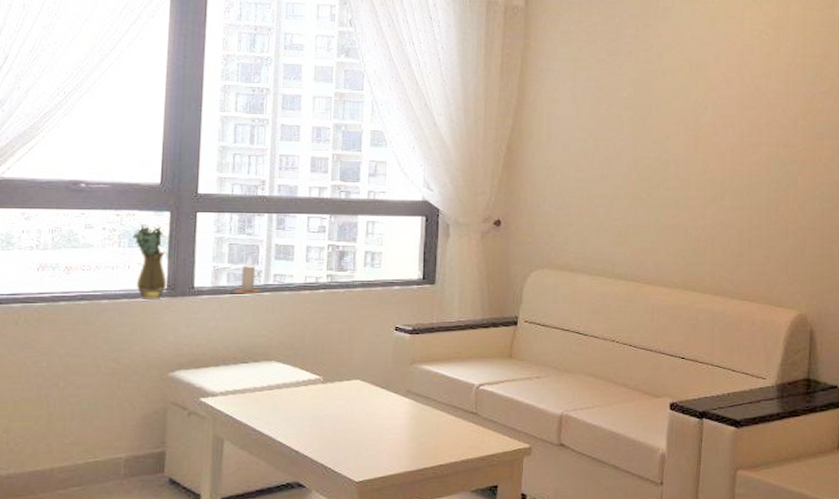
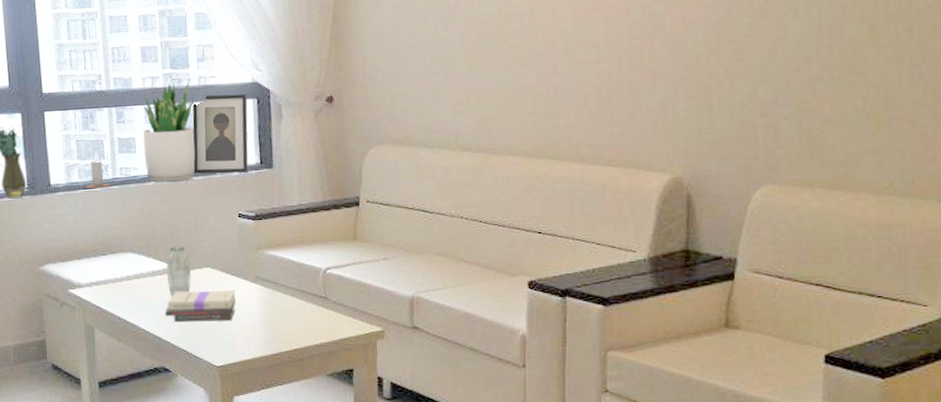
planter: none [302,192,360,292] -> present [143,79,196,182]
books: none [306,403,384,436] -> present [165,290,236,323]
vase: none [311,356,339,409] -> present [166,245,191,297]
picture frame: none [352,209,416,287] -> present [192,93,249,174]

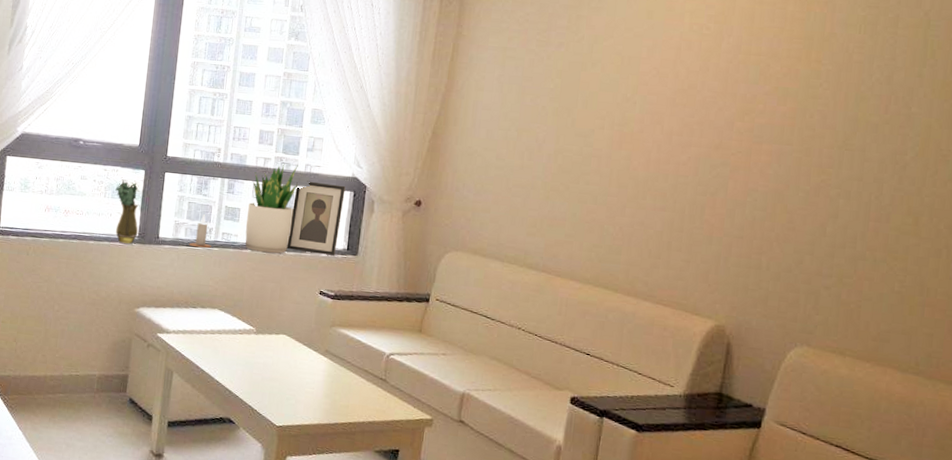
books: present [165,290,236,323] -> none [239,352,305,386]
vase: present [166,245,191,297] -> none [246,310,269,356]

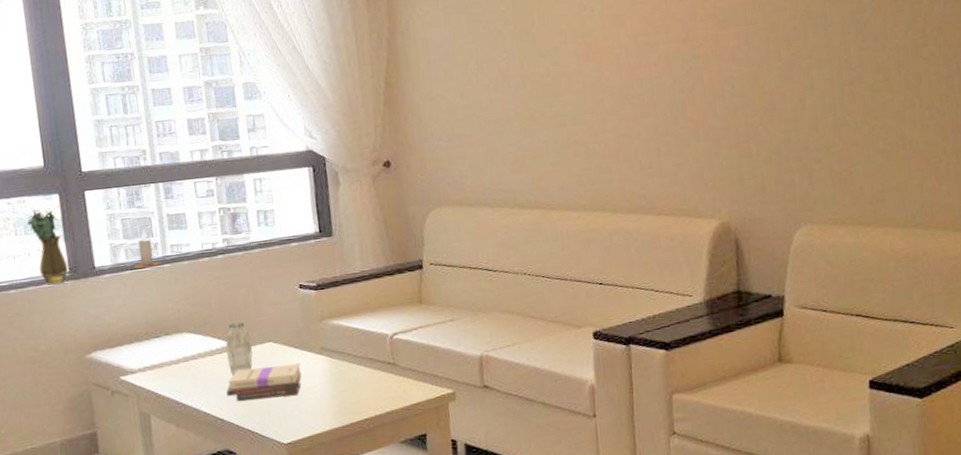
books: none [239,352,305,386] -> present [226,364,302,402]
planter: present [245,164,298,254] -> none [192,150,251,258]
vase: none [246,310,269,356] -> present [225,321,253,376]
picture frame: present [286,181,346,256] -> none [244,162,307,247]

